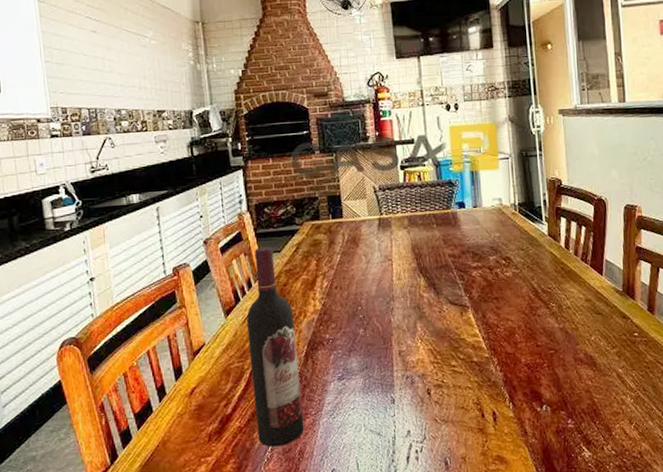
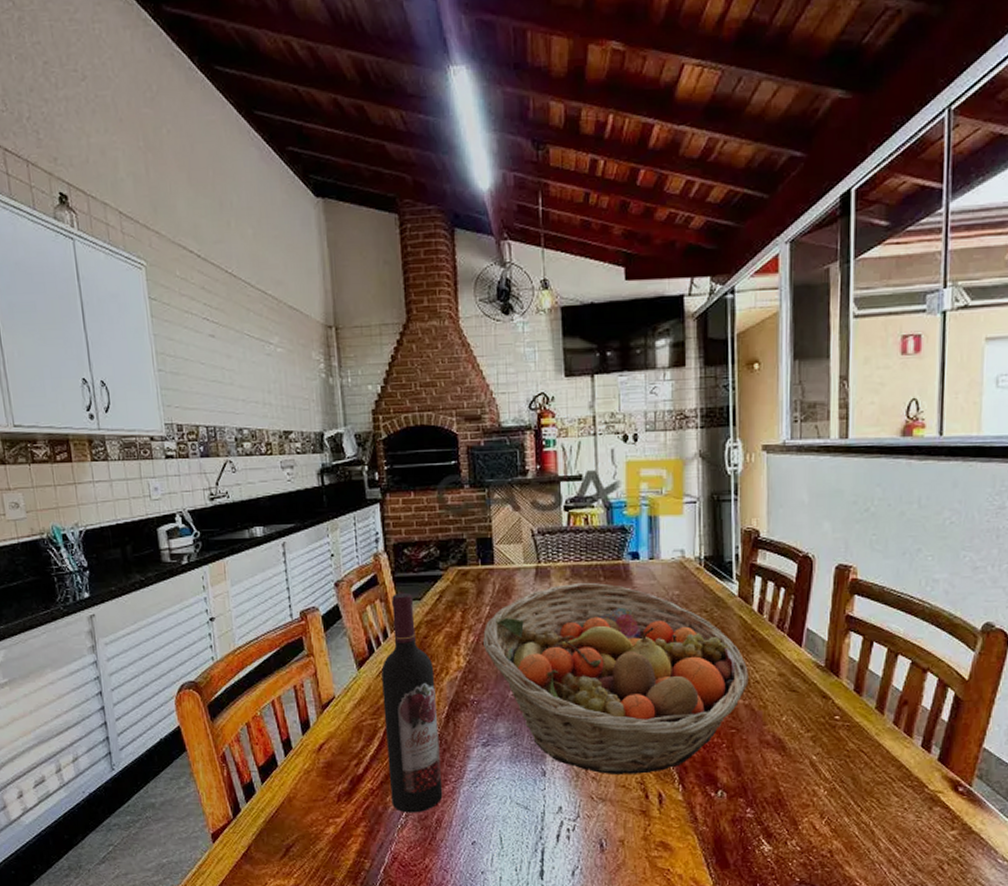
fruit basket: none [336,230,562,398] -> present [483,582,748,774]

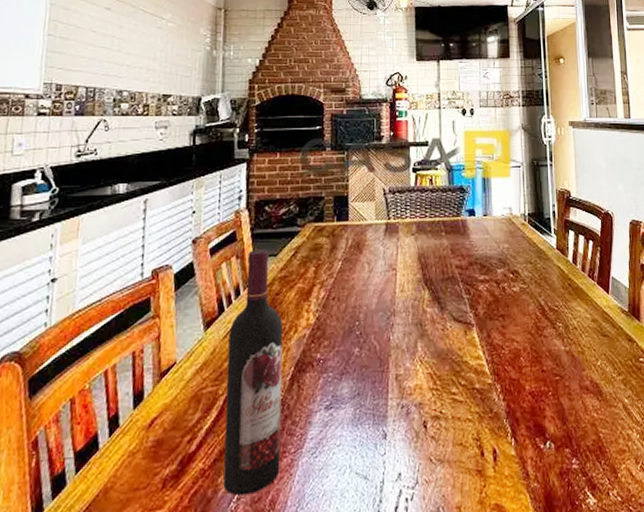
fruit basket: present [483,582,748,774] -> none [334,237,568,432]

